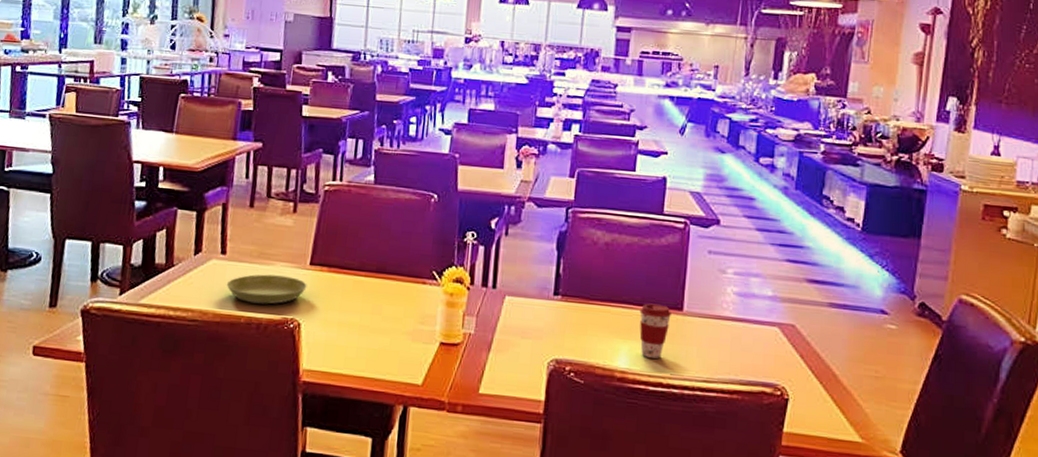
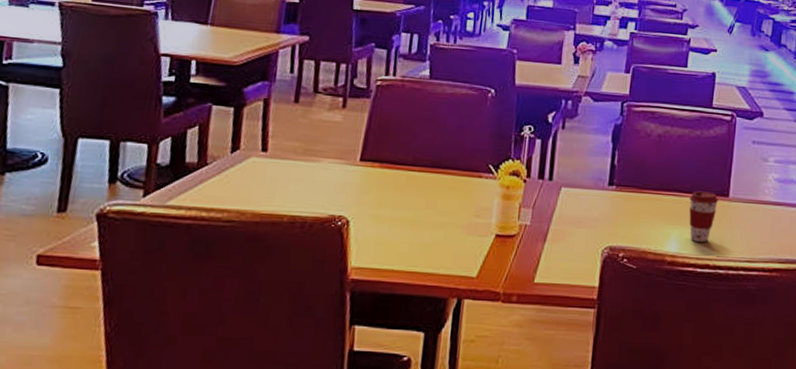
saucer: present [226,274,307,305] -> none [267,171,357,202]

